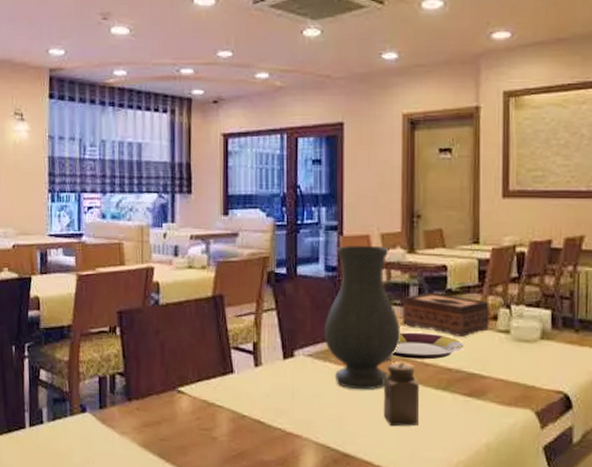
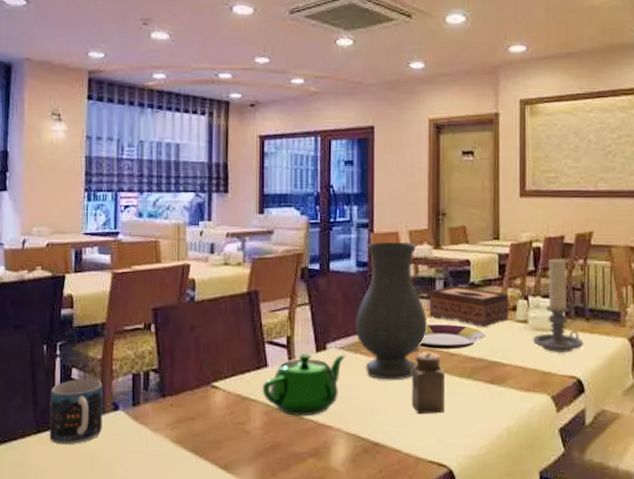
mug: none [19,380,71,445] -> present [49,379,103,445]
teapot: none [228,360,314,426] -> present [262,353,346,418]
candle holder: none [516,264,573,366] -> present [533,258,584,353]

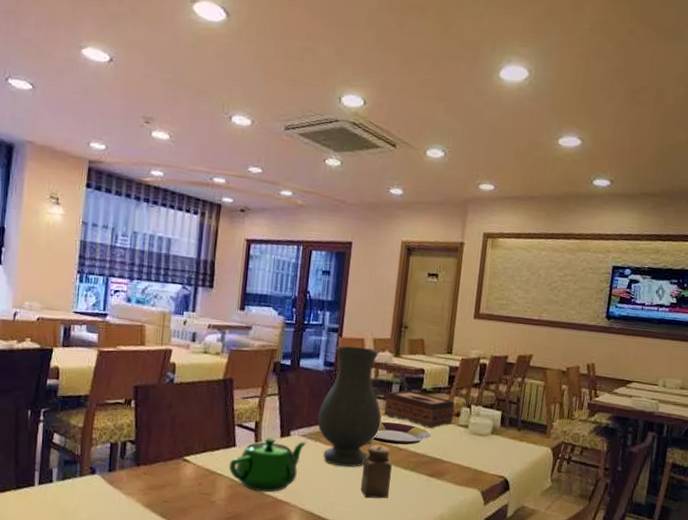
mug: present [49,379,103,445] -> none [28,443,82,502]
candle holder: present [533,258,584,353] -> none [471,374,514,456]

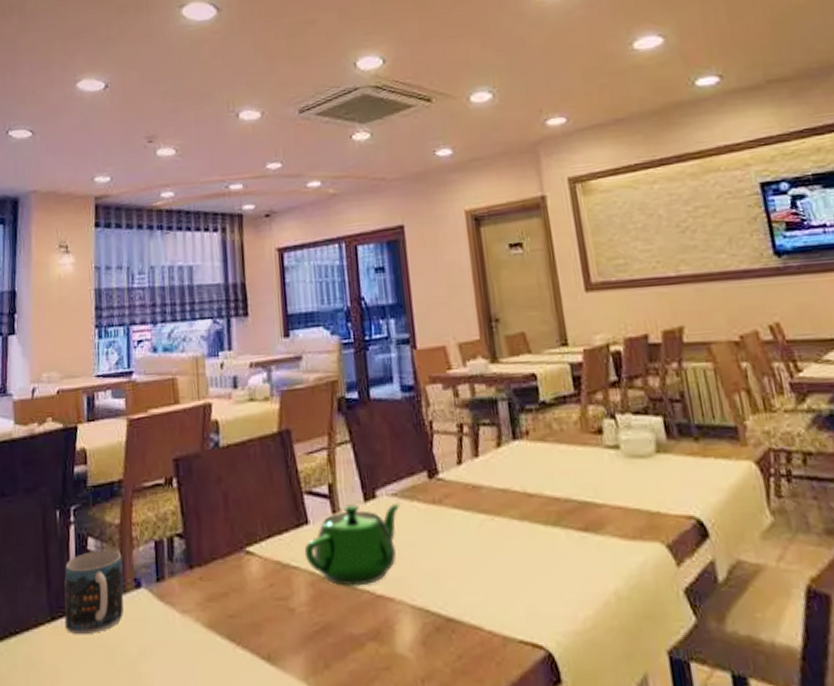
mug: none [28,443,82,502] -> present [64,549,124,635]
vase: present [317,345,382,467] -> none [406,357,496,534]
salt shaker: present [361,446,392,499] -> none [483,495,531,576]
plate: present [373,421,432,445] -> none [489,455,570,490]
tissue box: present [384,390,455,428] -> none [492,406,596,458]

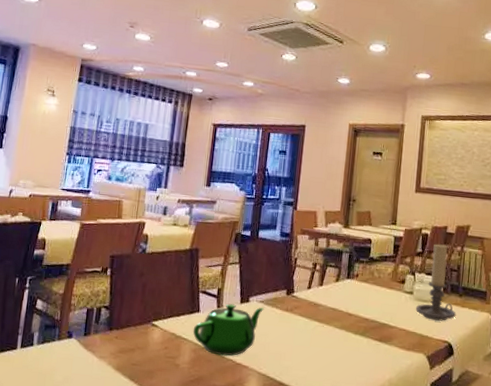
mug: present [64,549,124,635] -> none [10,309,61,364]
candle holder: none [630,363,697,485] -> present [416,244,456,321]

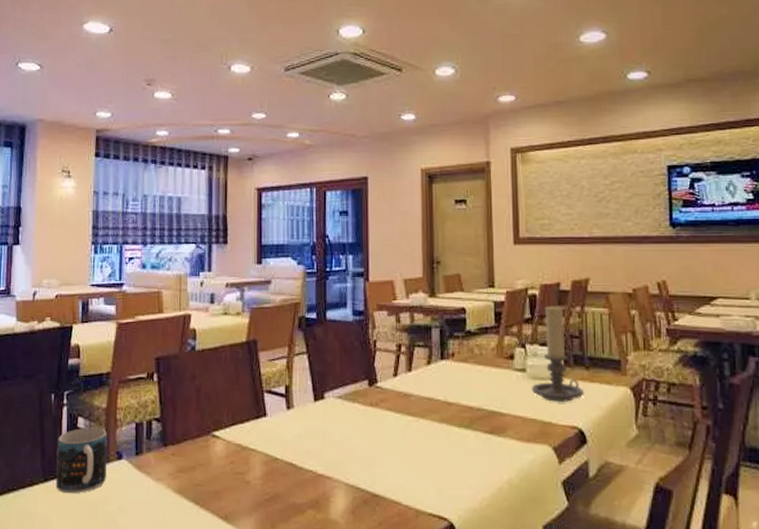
mug: none [10,309,61,364] -> present [56,428,107,494]
teapot: present [192,303,264,357] -> none [261,403,343,468]

